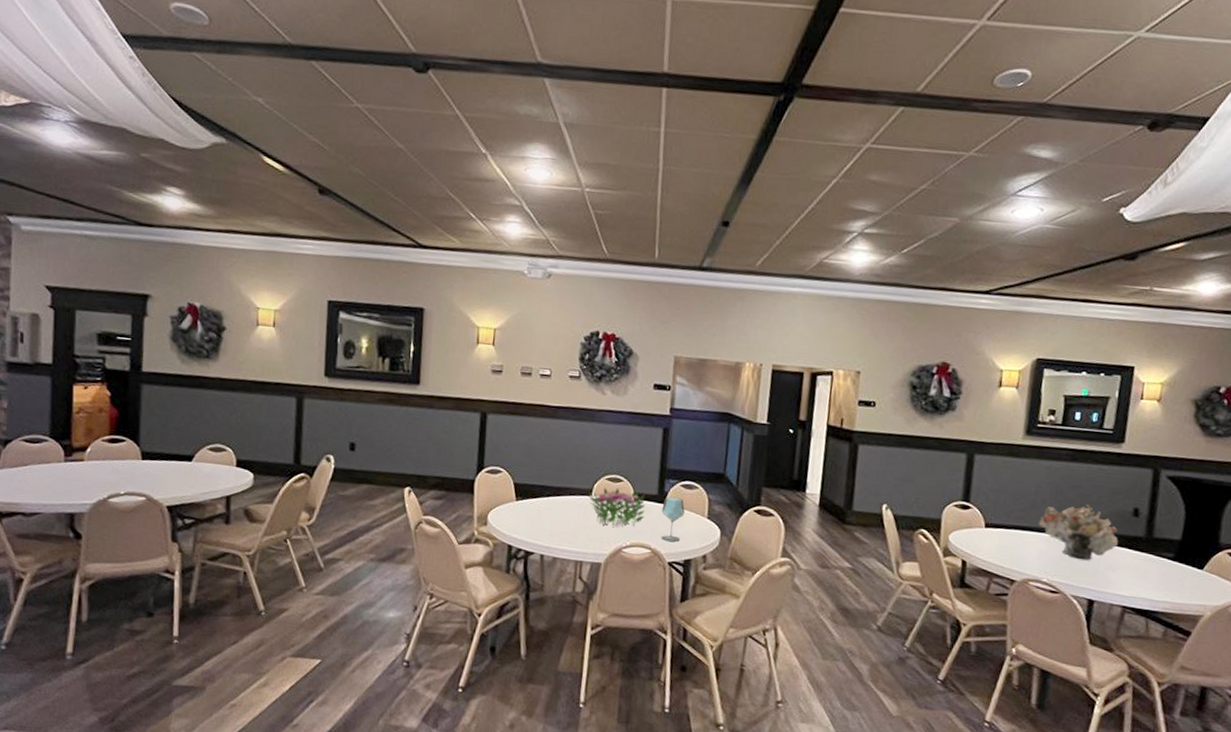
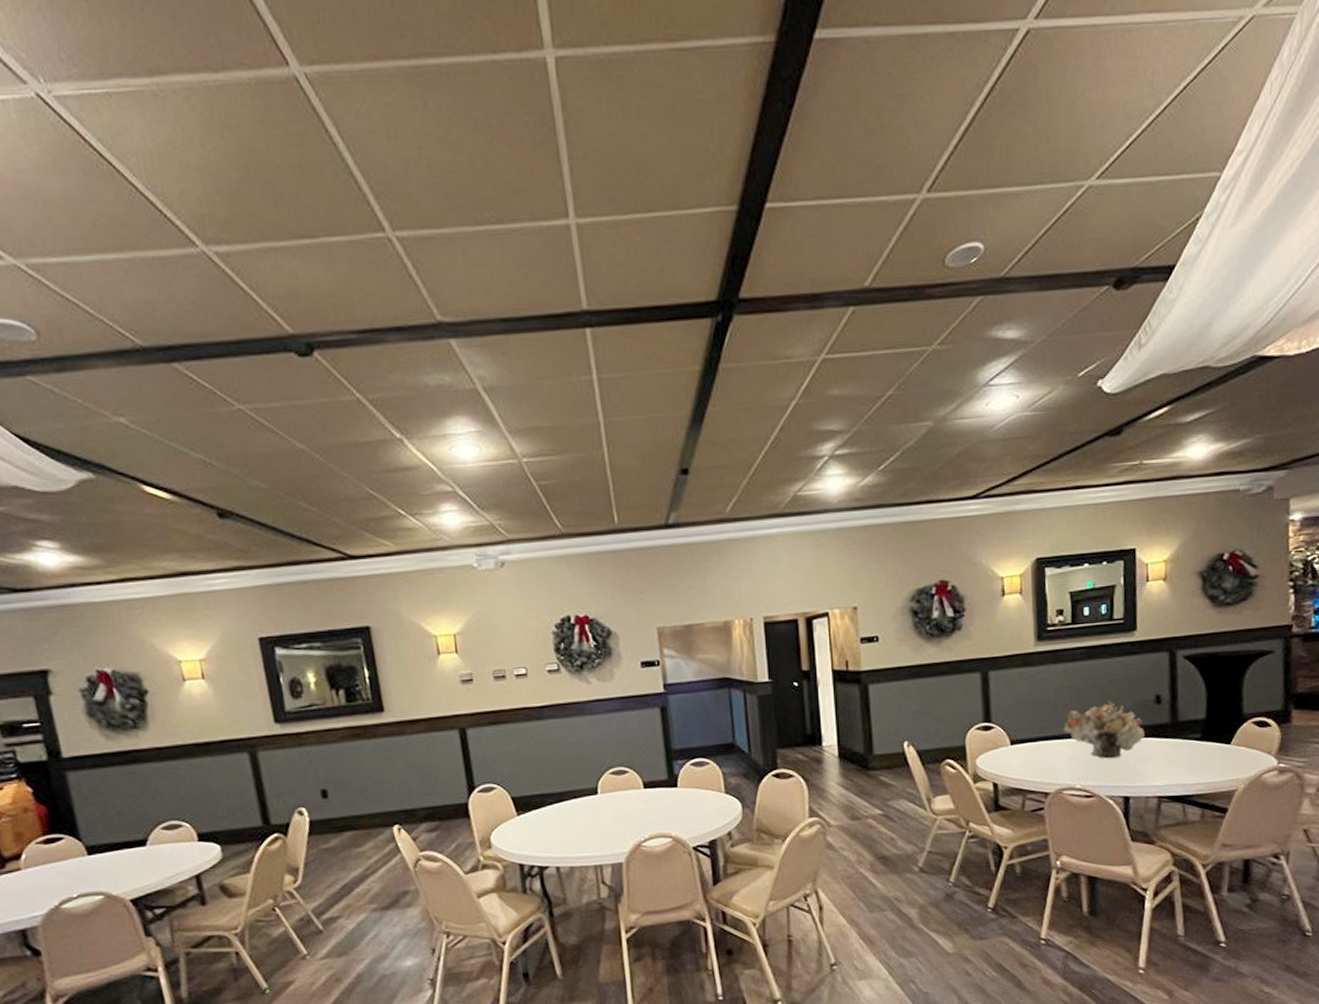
flower arrangement: present [588,487,646,528] -> none [594,780,658,824]
wine glass: present [661,496,685,542] -> none [675,777,700,826]

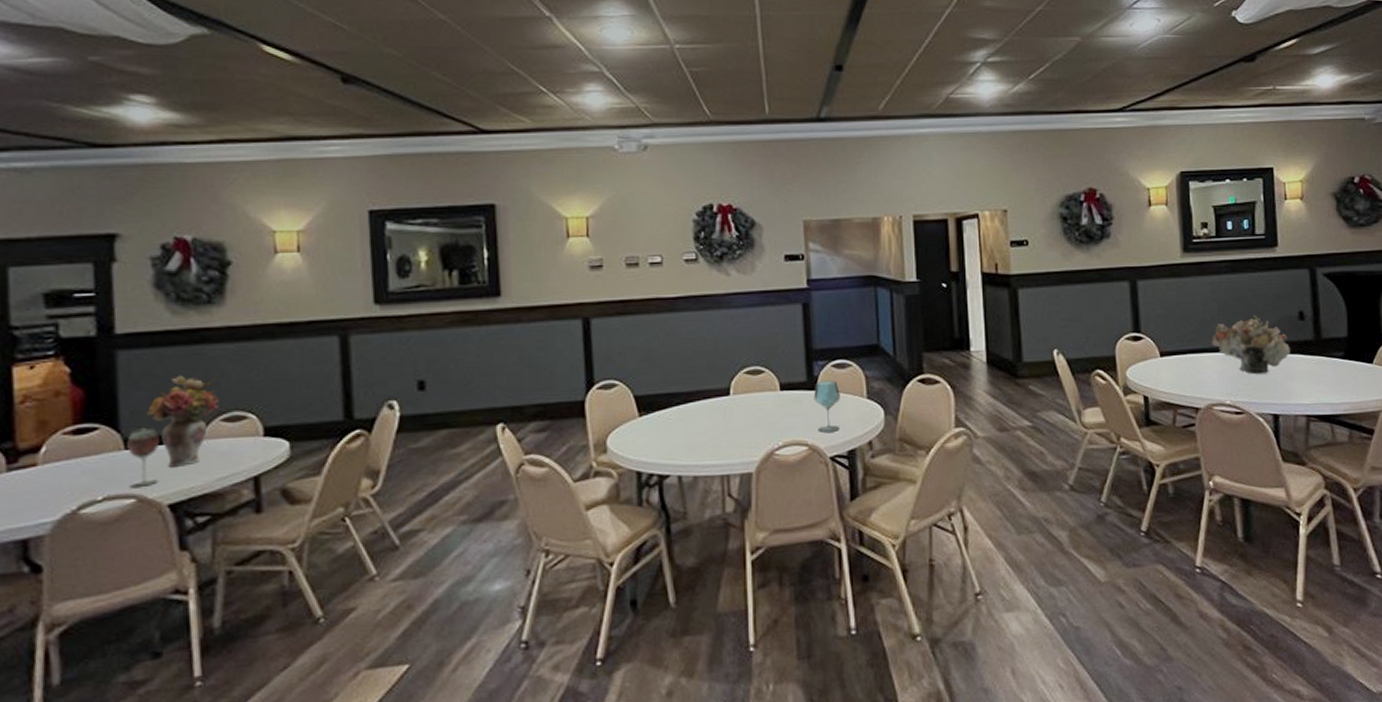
wineglass: none [88,835,119,887] -> present [127,426,160,489]
flower arrangement: none [99,791,158,869] -> present [146,375,219,467]
wine glass: none [675,777,700,826] -> present [814,380,840,433]

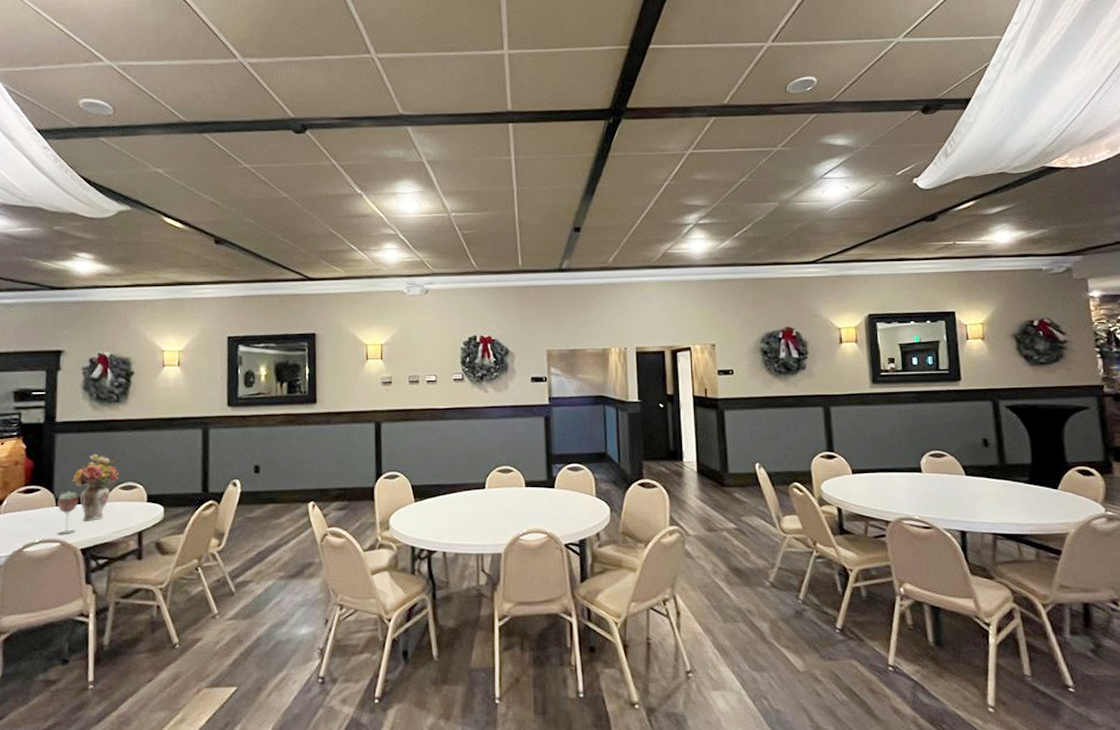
wine glass: present [814,380,840,433] -> none [552,480,574,524]
flower arrangement: present [1211,315,1290,374] -> none [899,441,975,494]

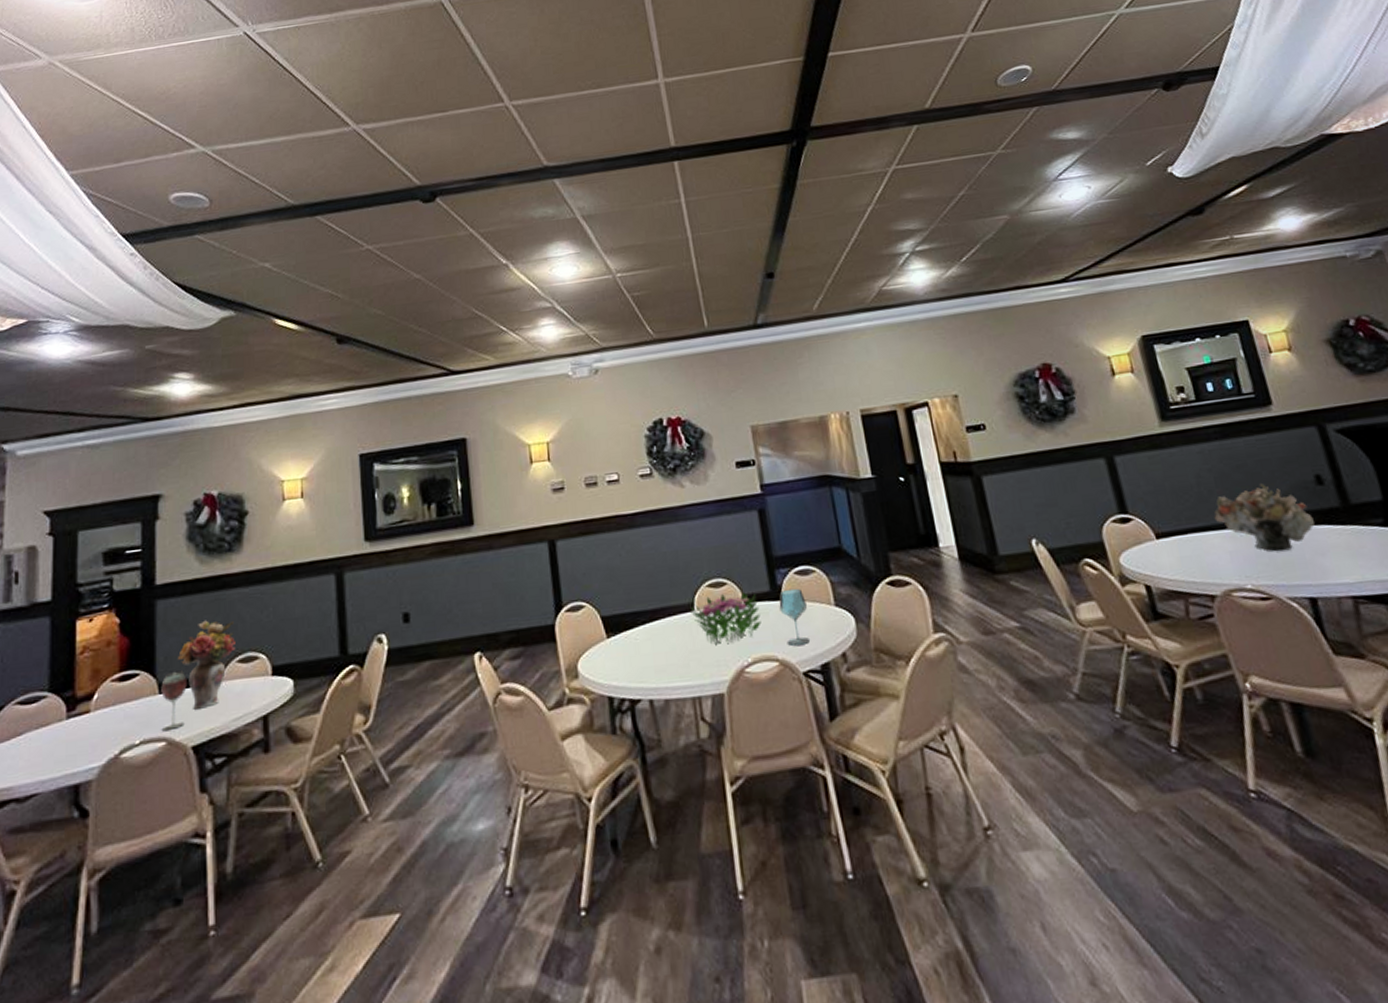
flower arrangement: none [482,478,537,517] -> present [690,592,761,646]
wine glass: none [552,480,574,524] -> present [779,588,809,647]
flower arrangement: none [899,441,975,494] -> present [1214,484,1315,551]

